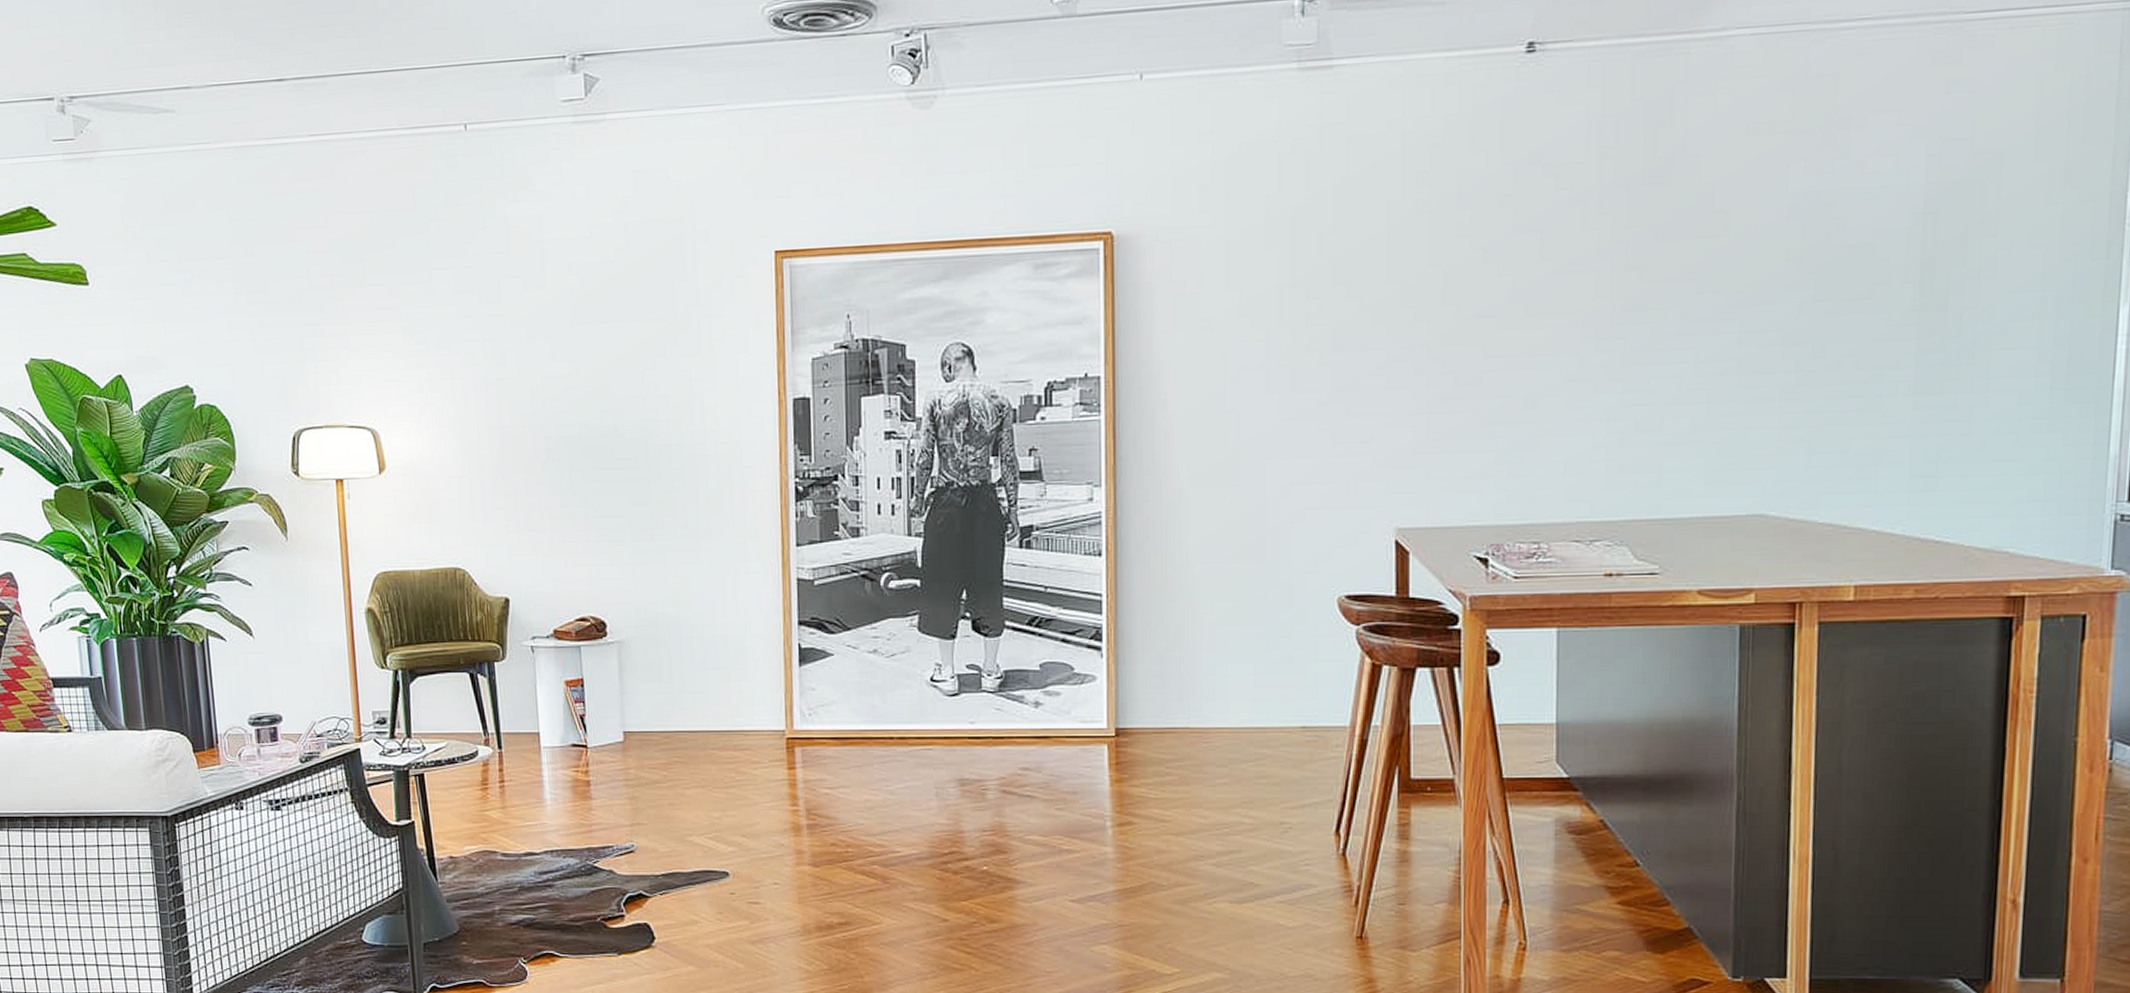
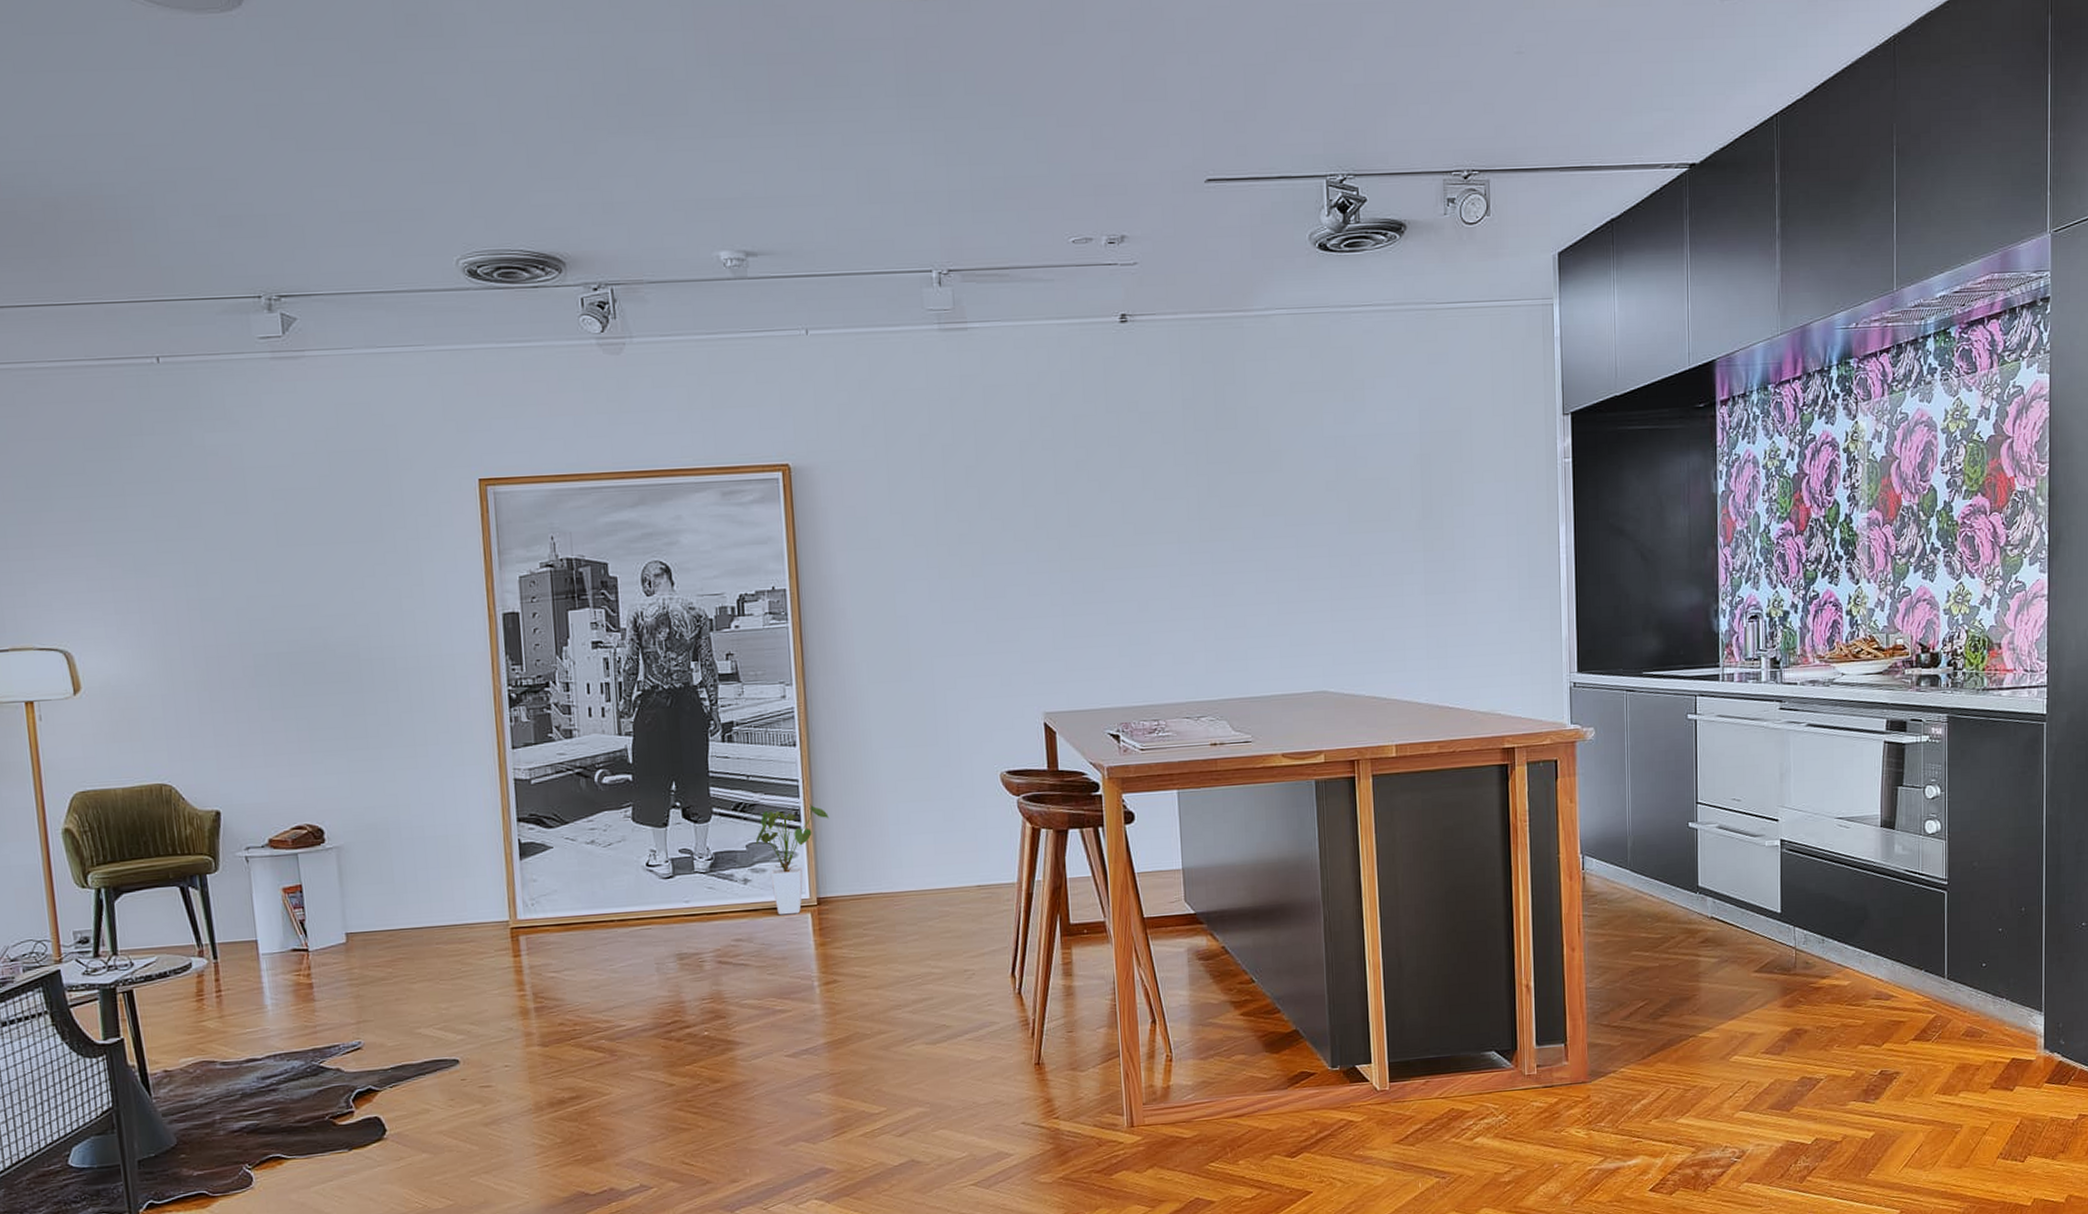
house plant: none [1050,622,1134,745] -> present [755,804,829,916]

